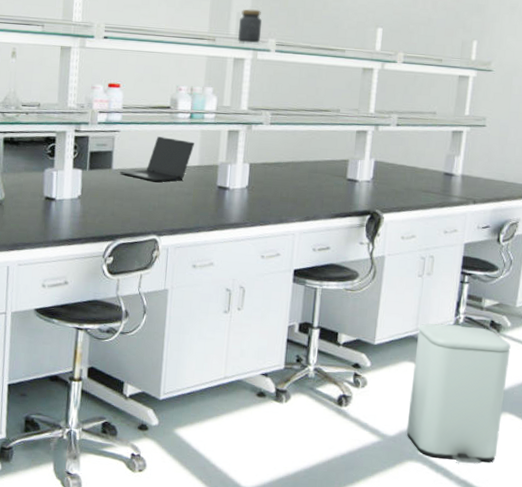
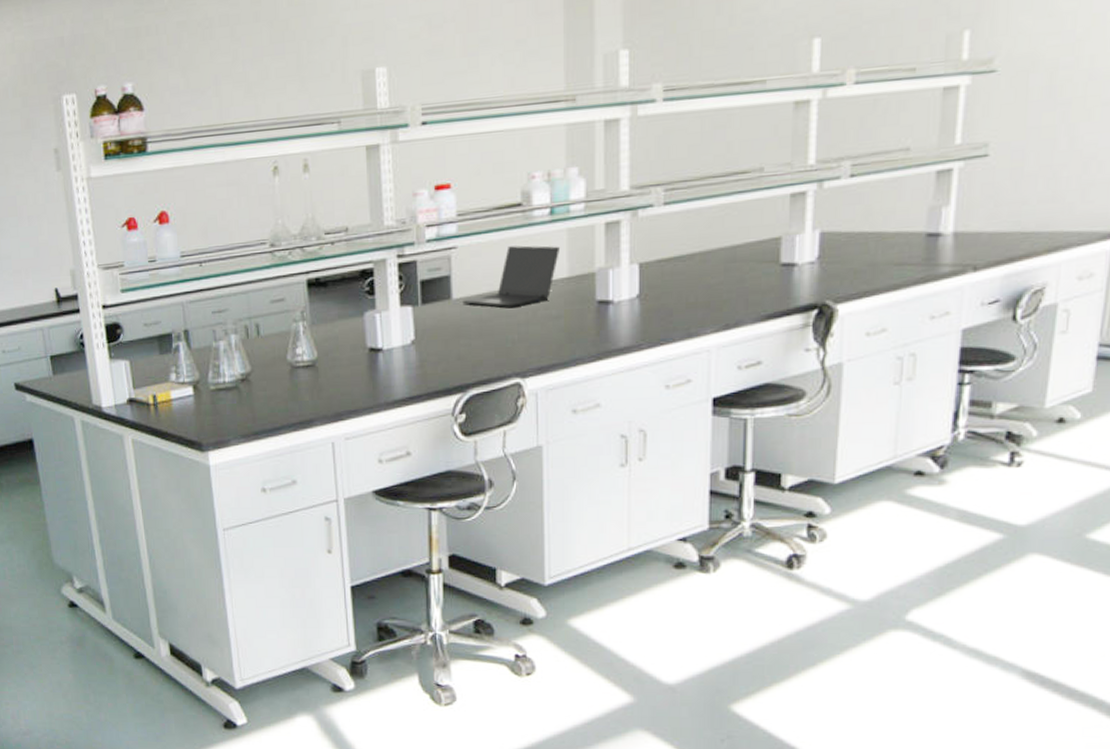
jar: present [238,9,262,43] -> none [608,44,641,97]
pedal bin: present [406,323,511,465] -> none [887,442,1038,627]

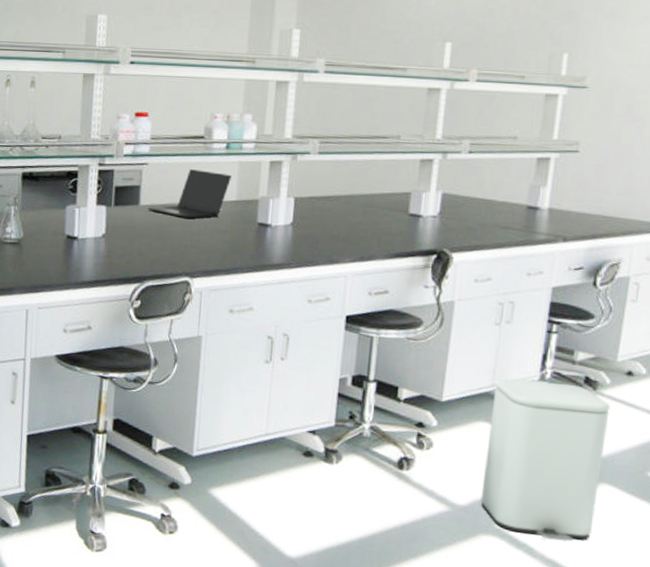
pedal bin: none [887,442,1038,627] -> present [480,378,610,542]

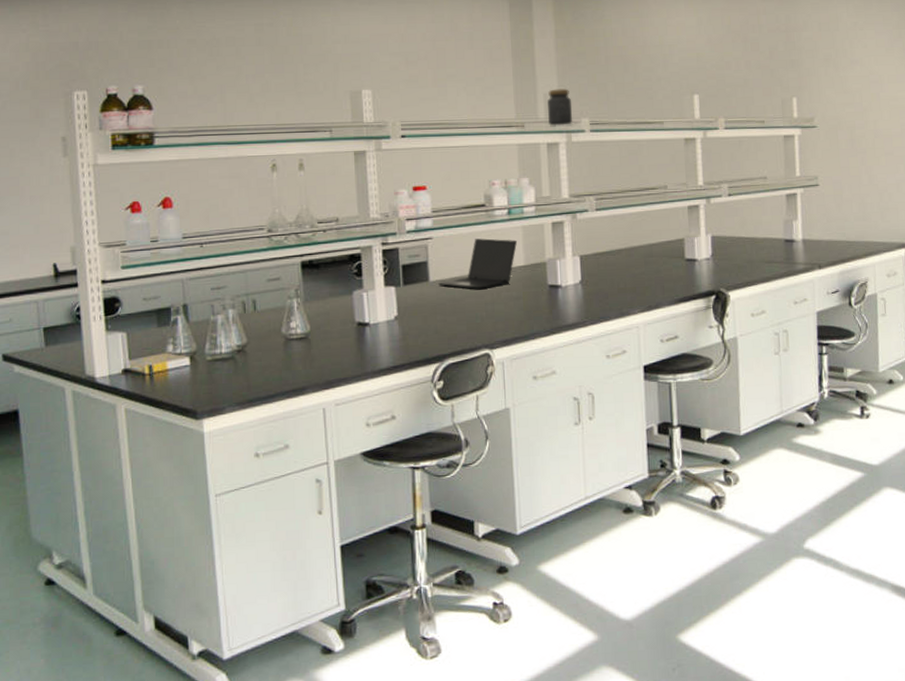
jar: none [281,26,309,64] -> present [548,88,573,126]
pedal bin: present [480,378,610,542] -> none [783,400,884,551]

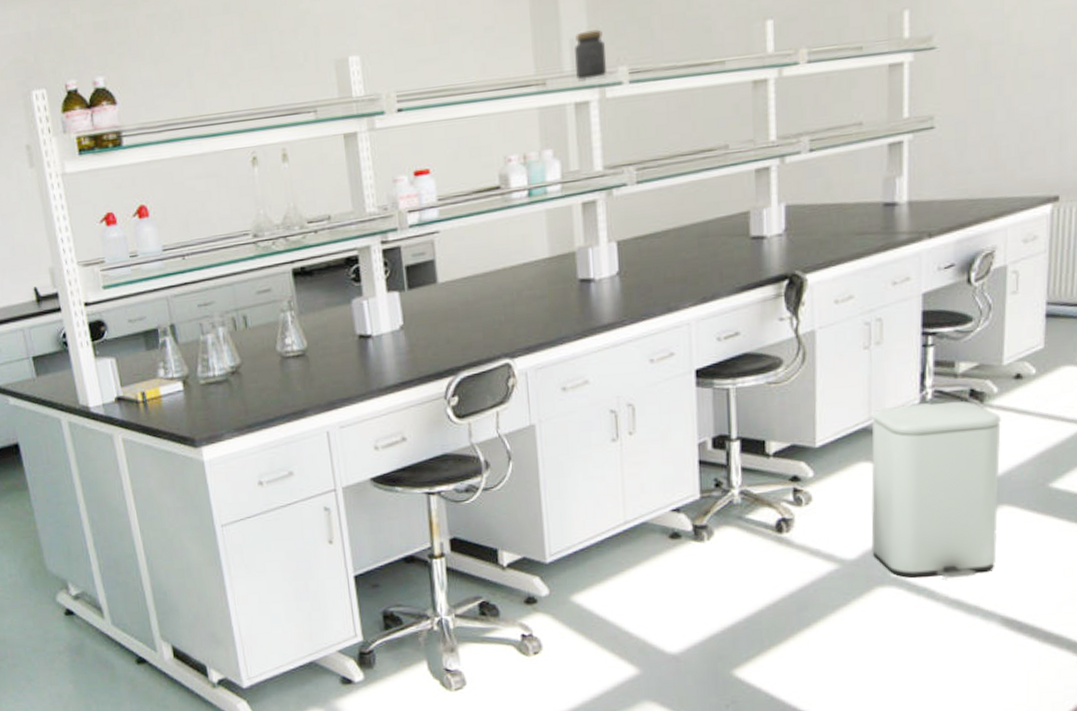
laptop: present [438,238,517,290] -> none [448,227,540,290]
pedal bin: none [783,400,884,551] -> present [871,401,1001,579]

